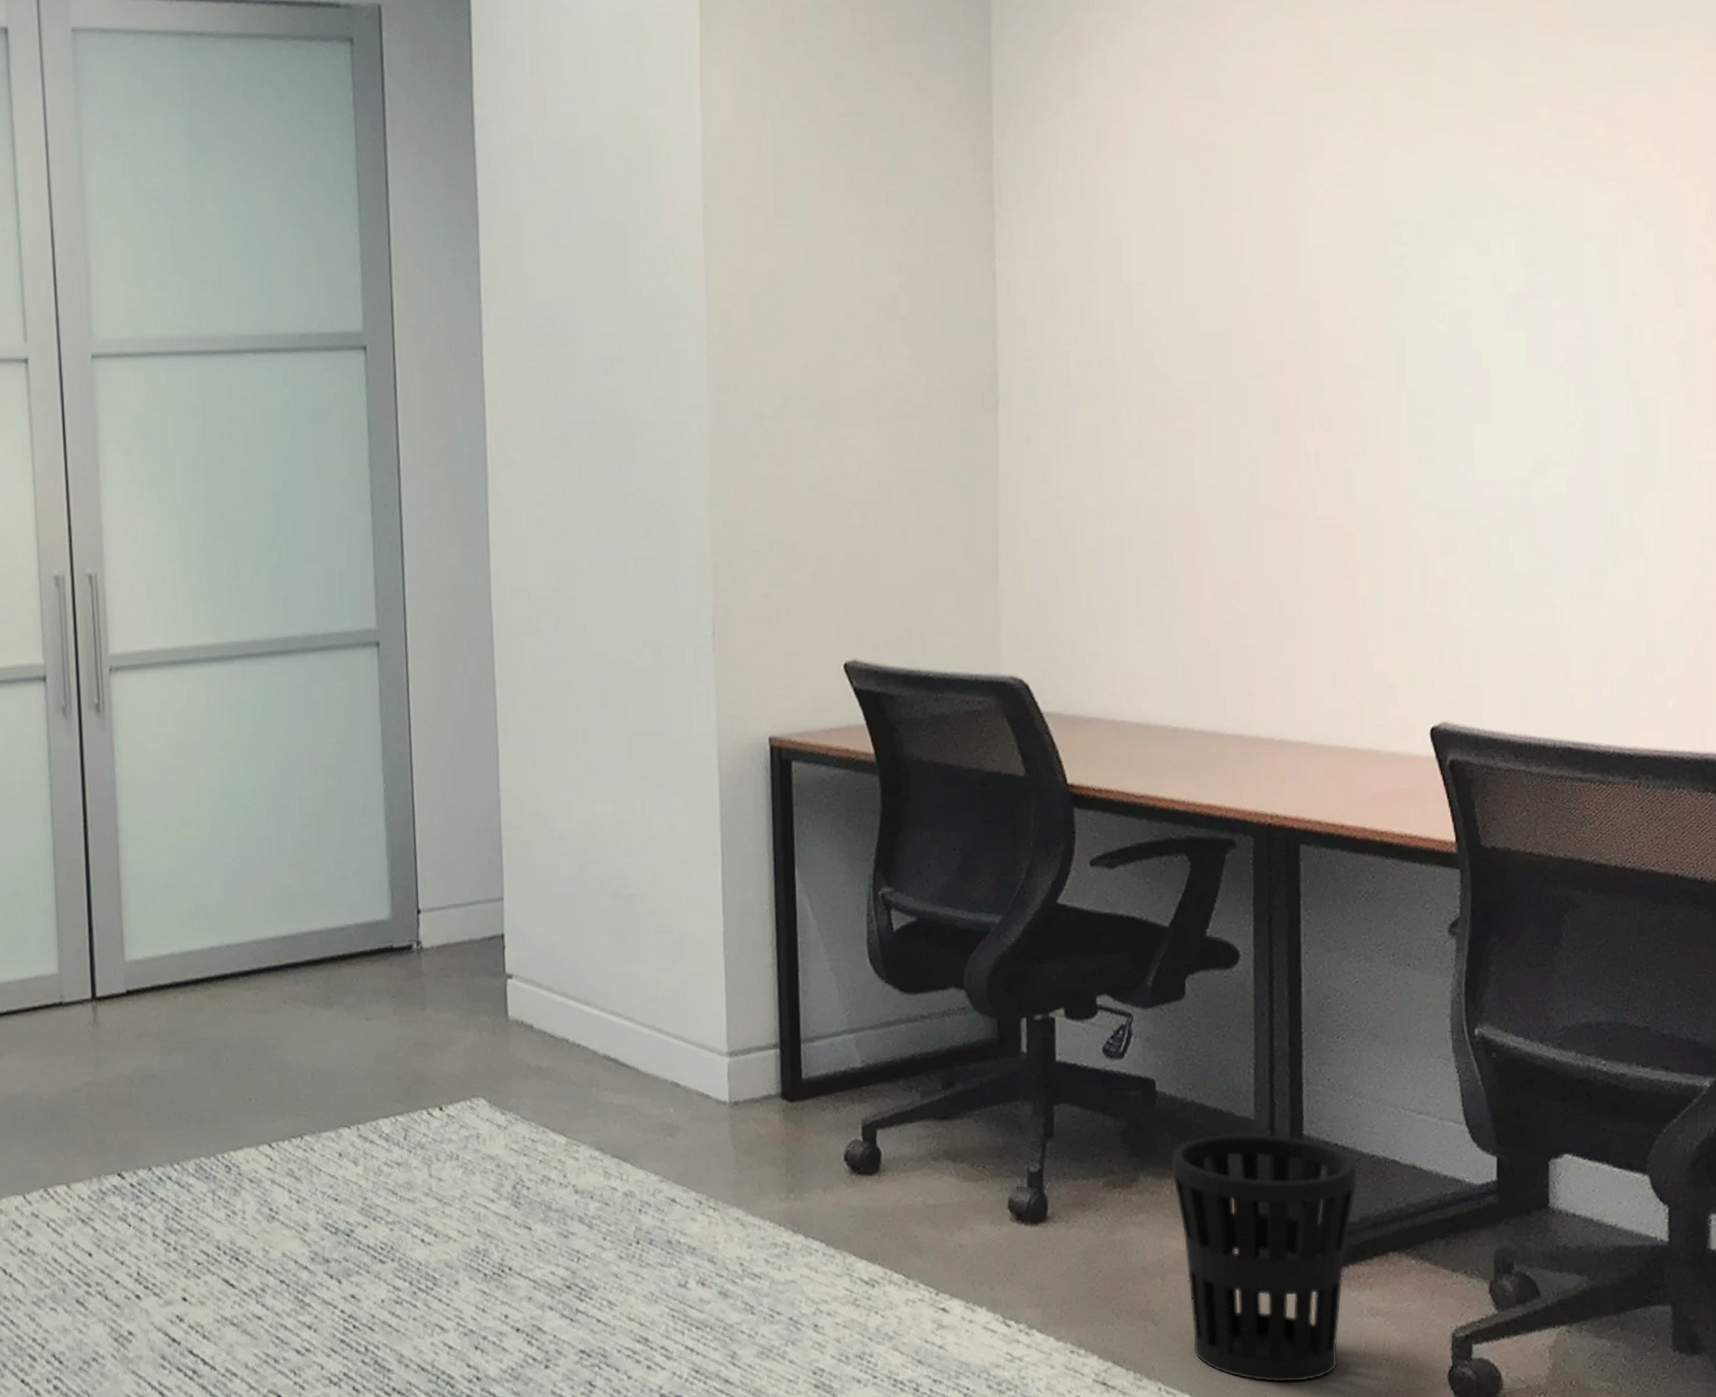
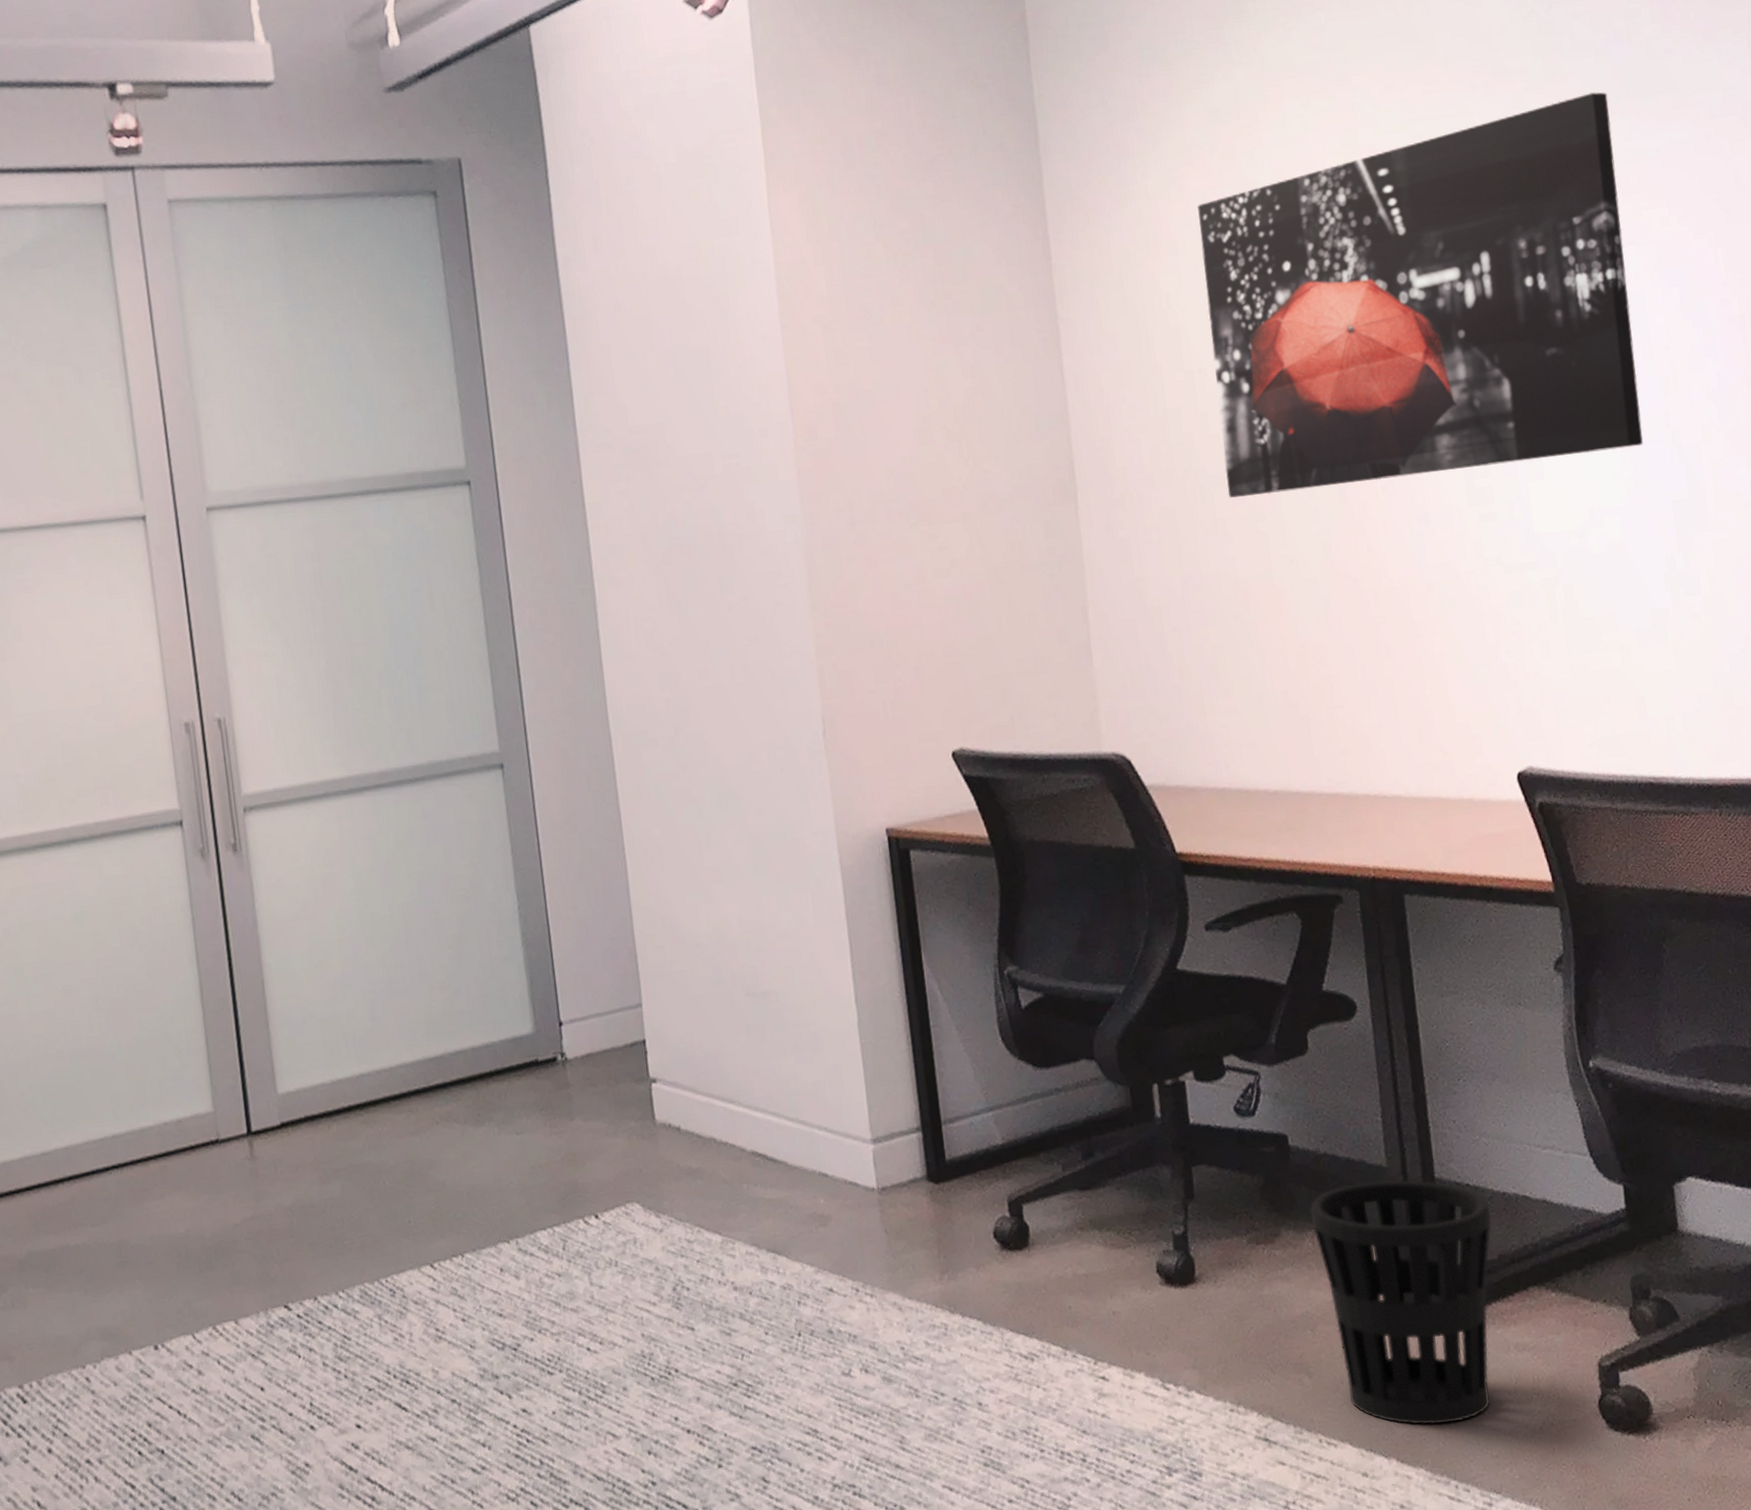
wall art: none [1152,15,1601,420] -> present [1196,92,1643,498]

